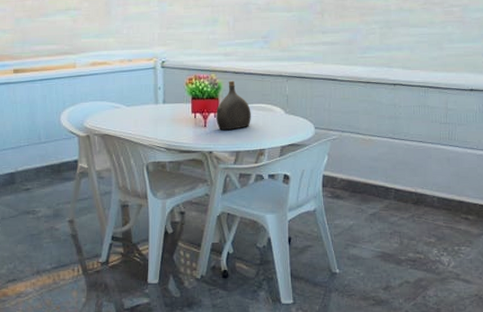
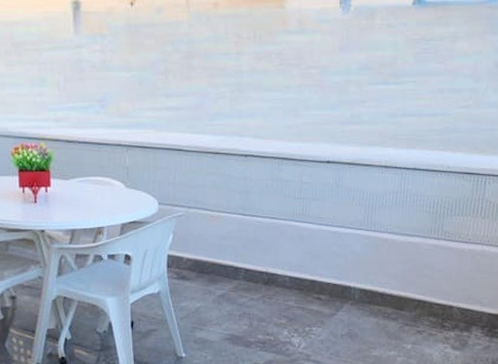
water jug: present [216,80,251,131] -> none [47,150,87,207]

